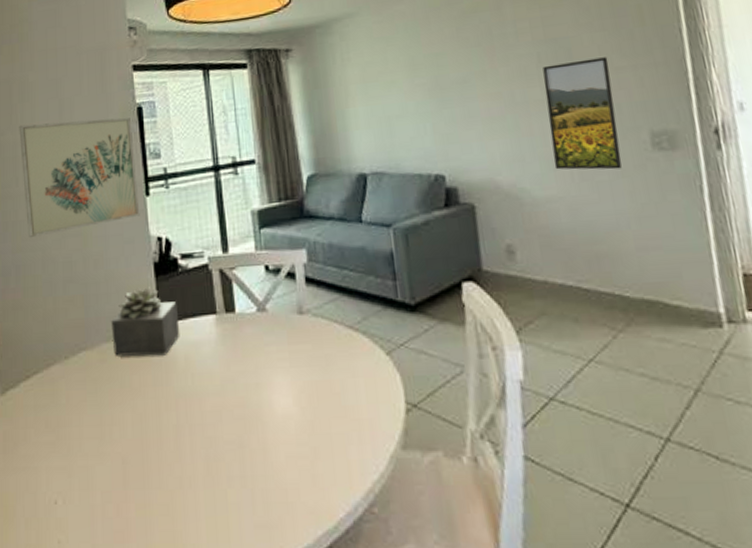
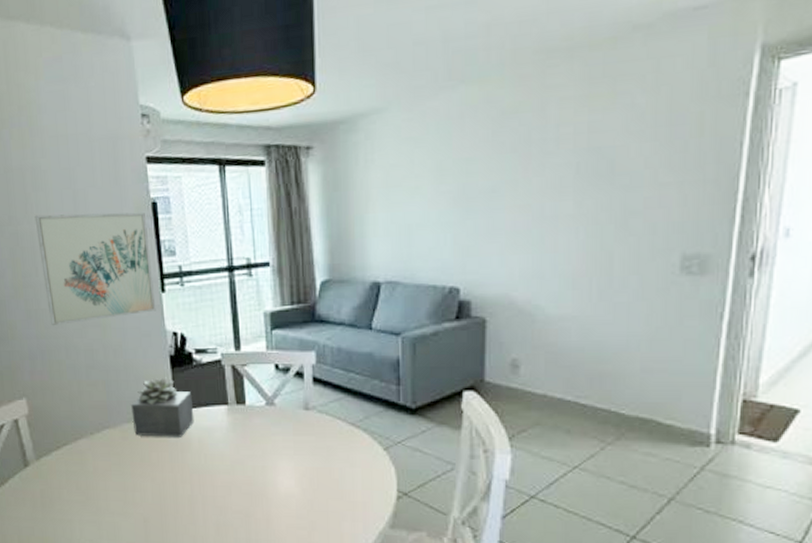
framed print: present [543,57,622,170] -> none [574,171,653,292]

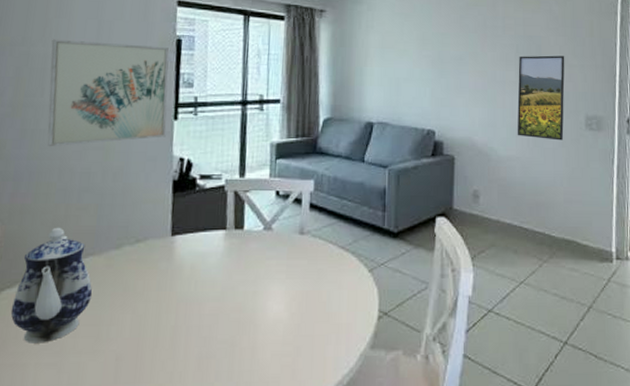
teapot: none [50,402,115,504] -> present [10,227,93,344]
succulent plant: present [131,377,194,437] -> none [121,201,191,264]
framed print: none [574,171,653,292] -> present [517,55,565,141]

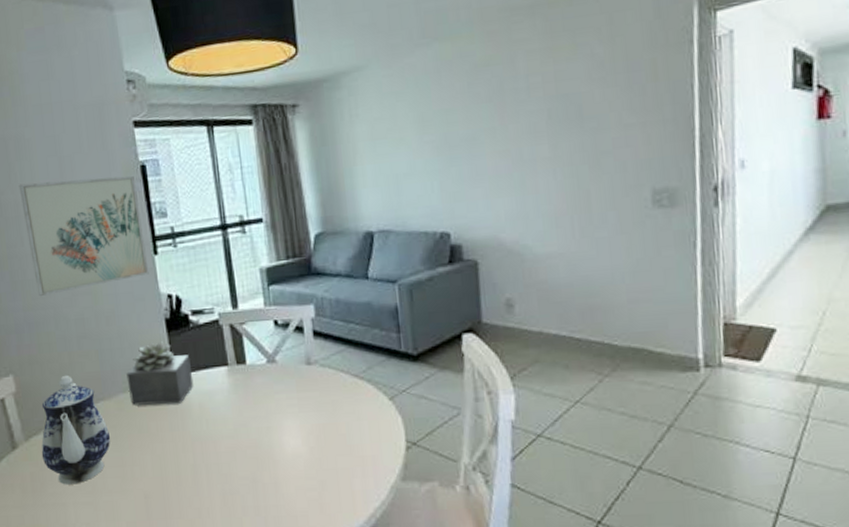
succulent plant: none [121,201,191,264] -> present [126,341,194,405]
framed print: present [517,55,565,141] -> none [552,113,622,227]

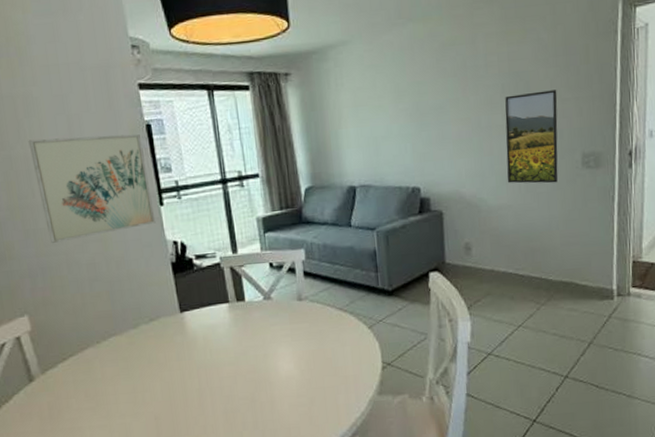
teapot: present [41,375,111,485] -> none [56,314,123,411]
succulent plant: present [126,341,194,405] -> none [136,283,198,339]
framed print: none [552,113,622,227] -> present [505,90,558,184]

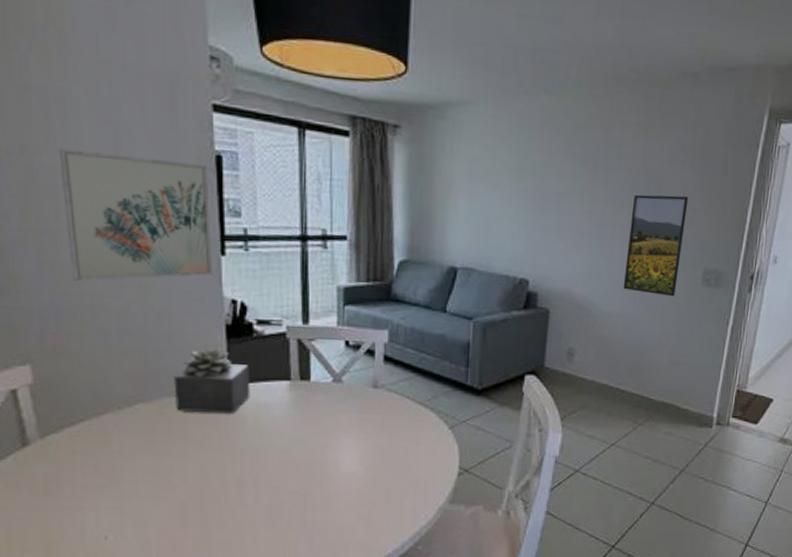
succulent plant: none [136,283,198,339] -> present [174,347,251,414]

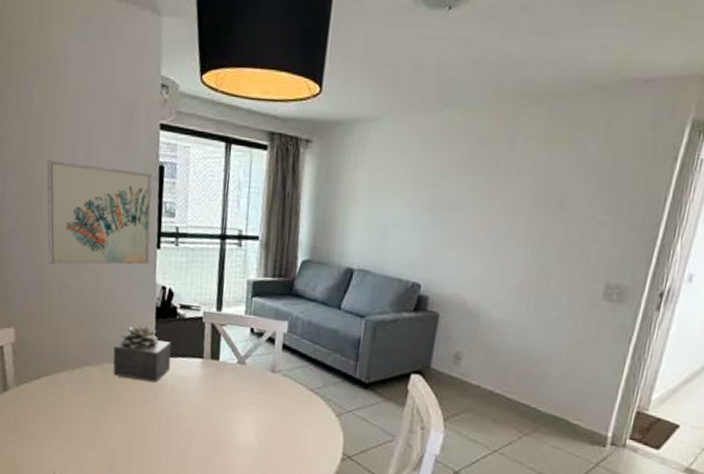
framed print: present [623,194,689,297] -> none [515,206,593,310]

